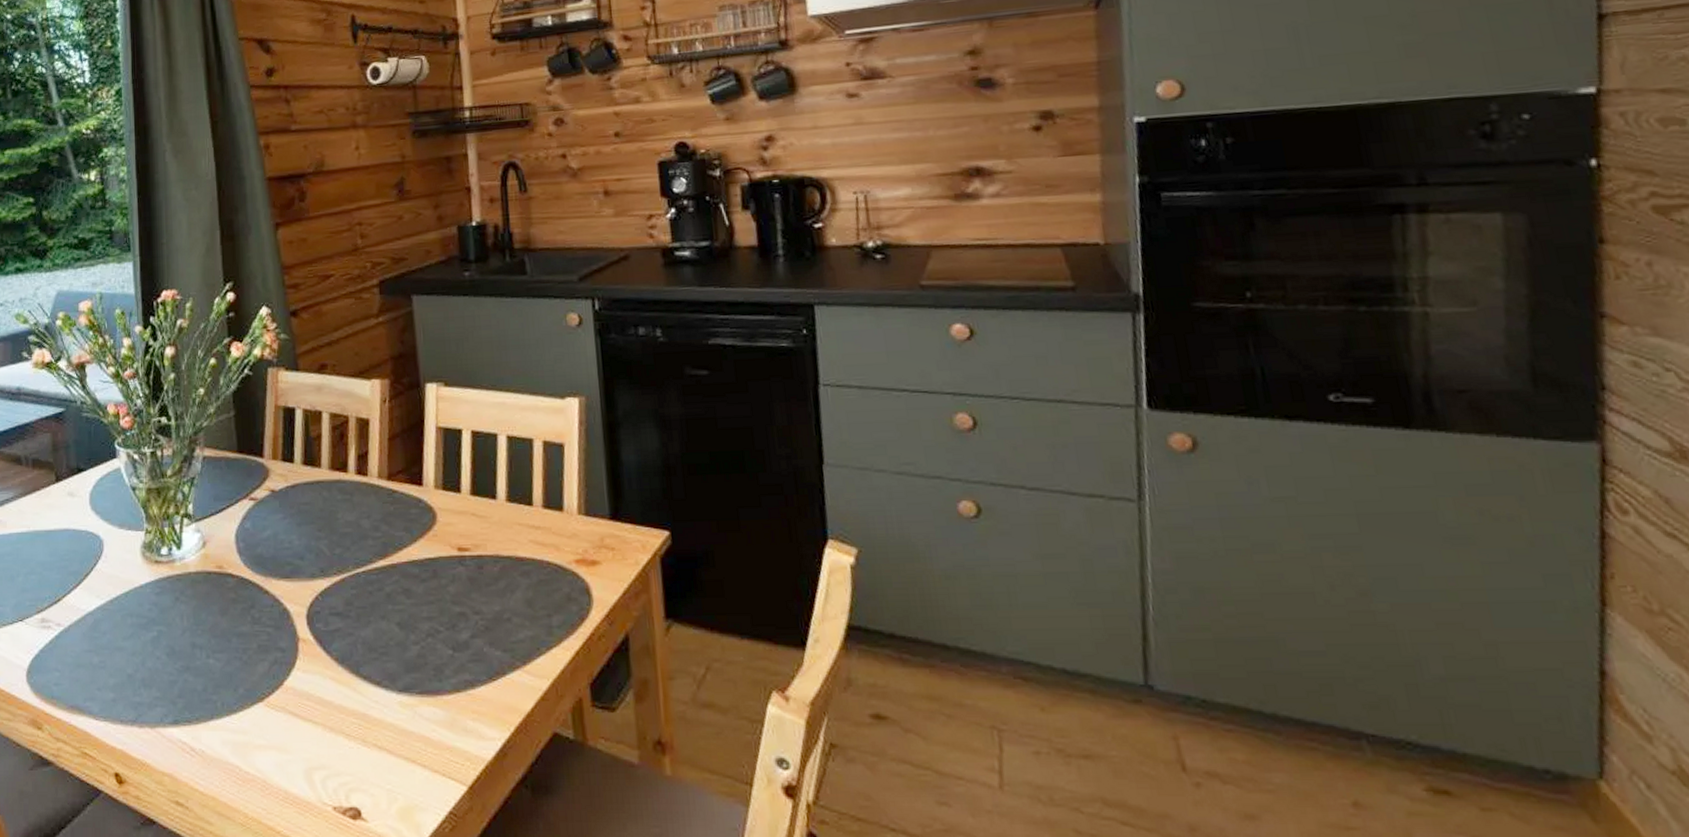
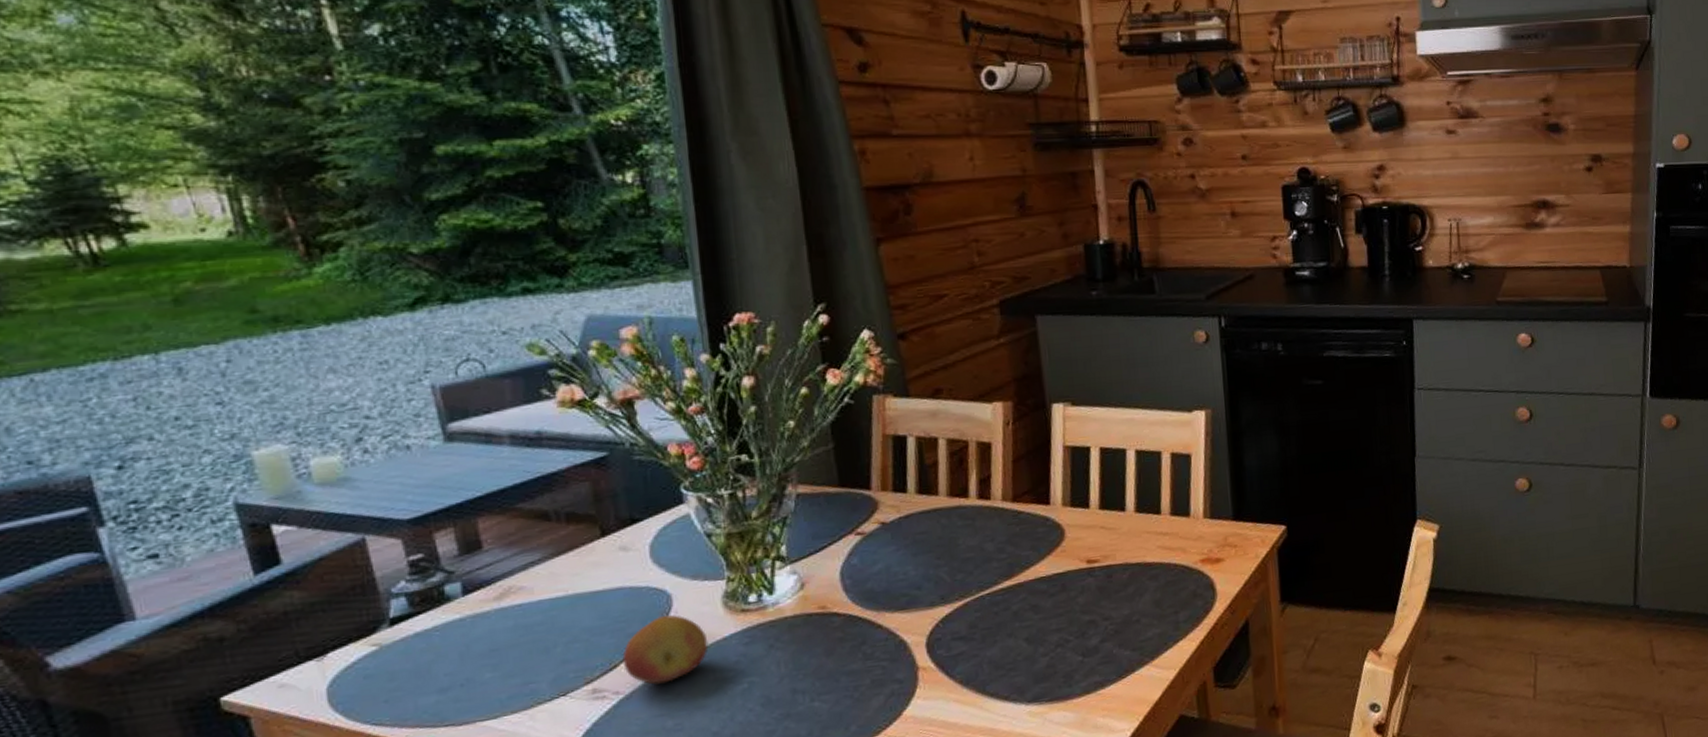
fruit: none [64,559,129,621] -> present [622,615,709,685]

